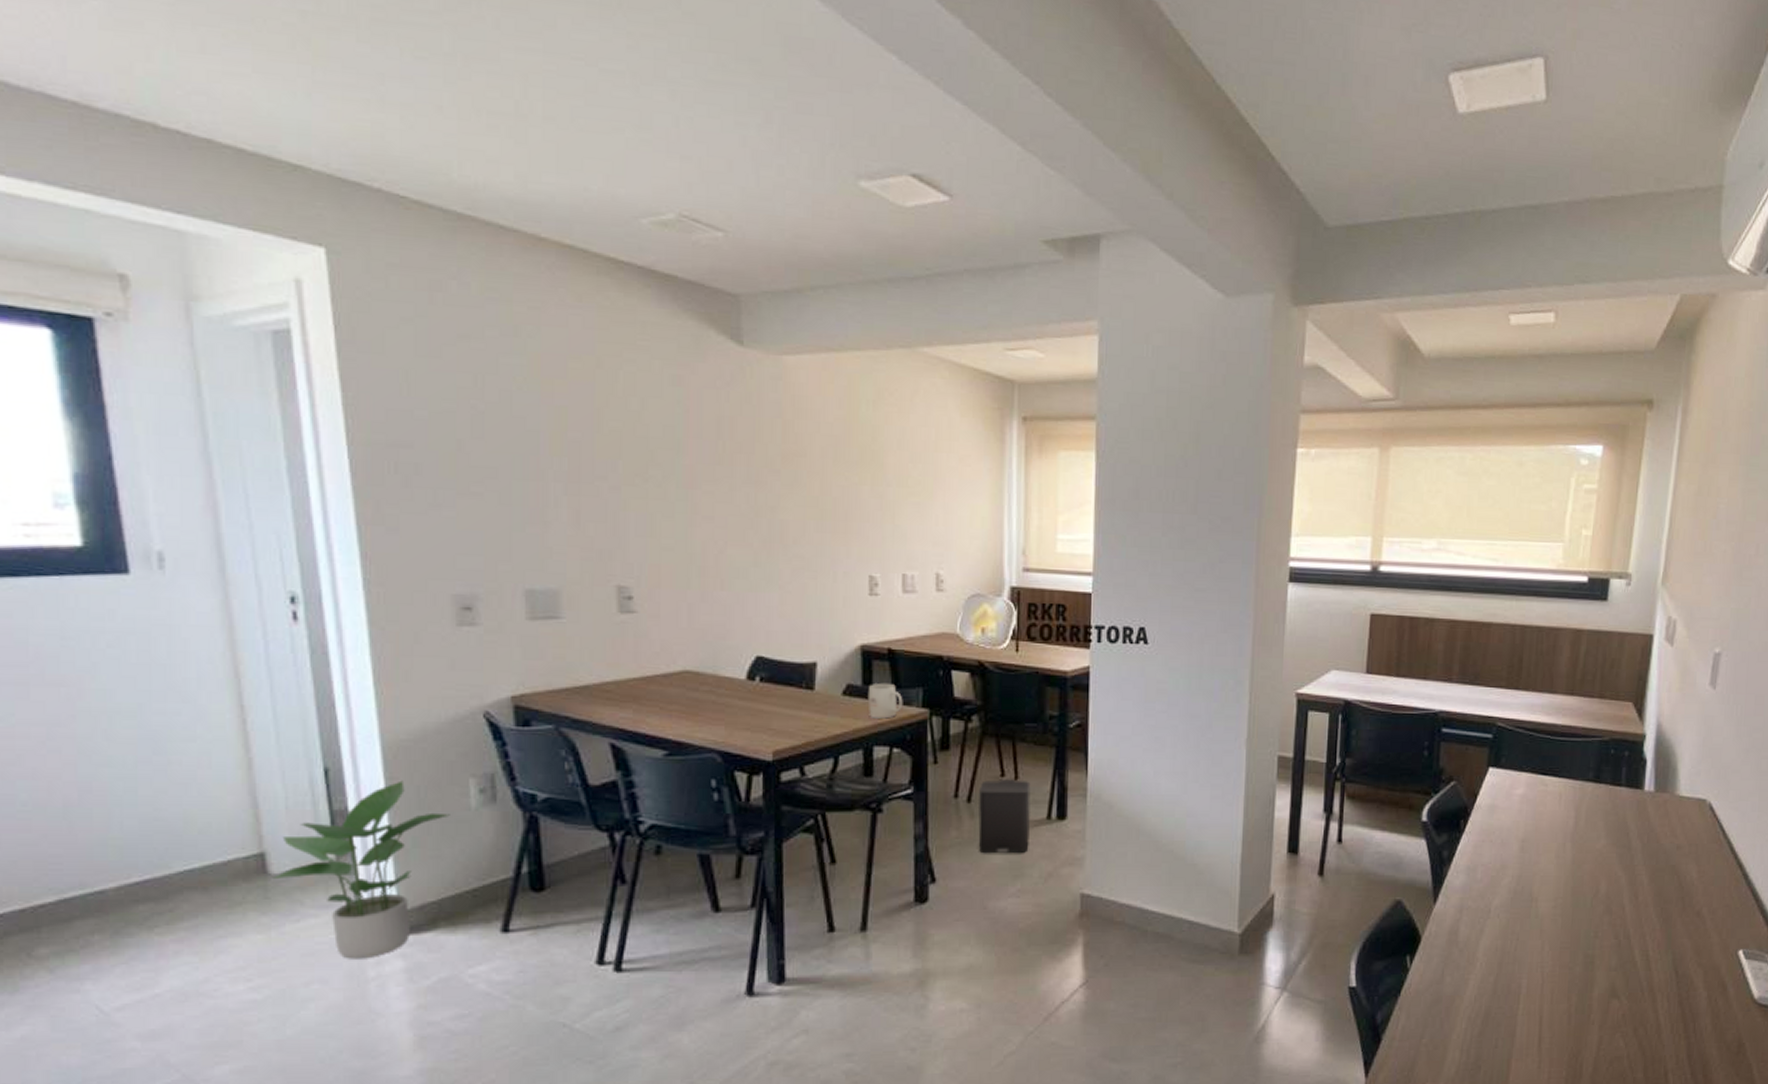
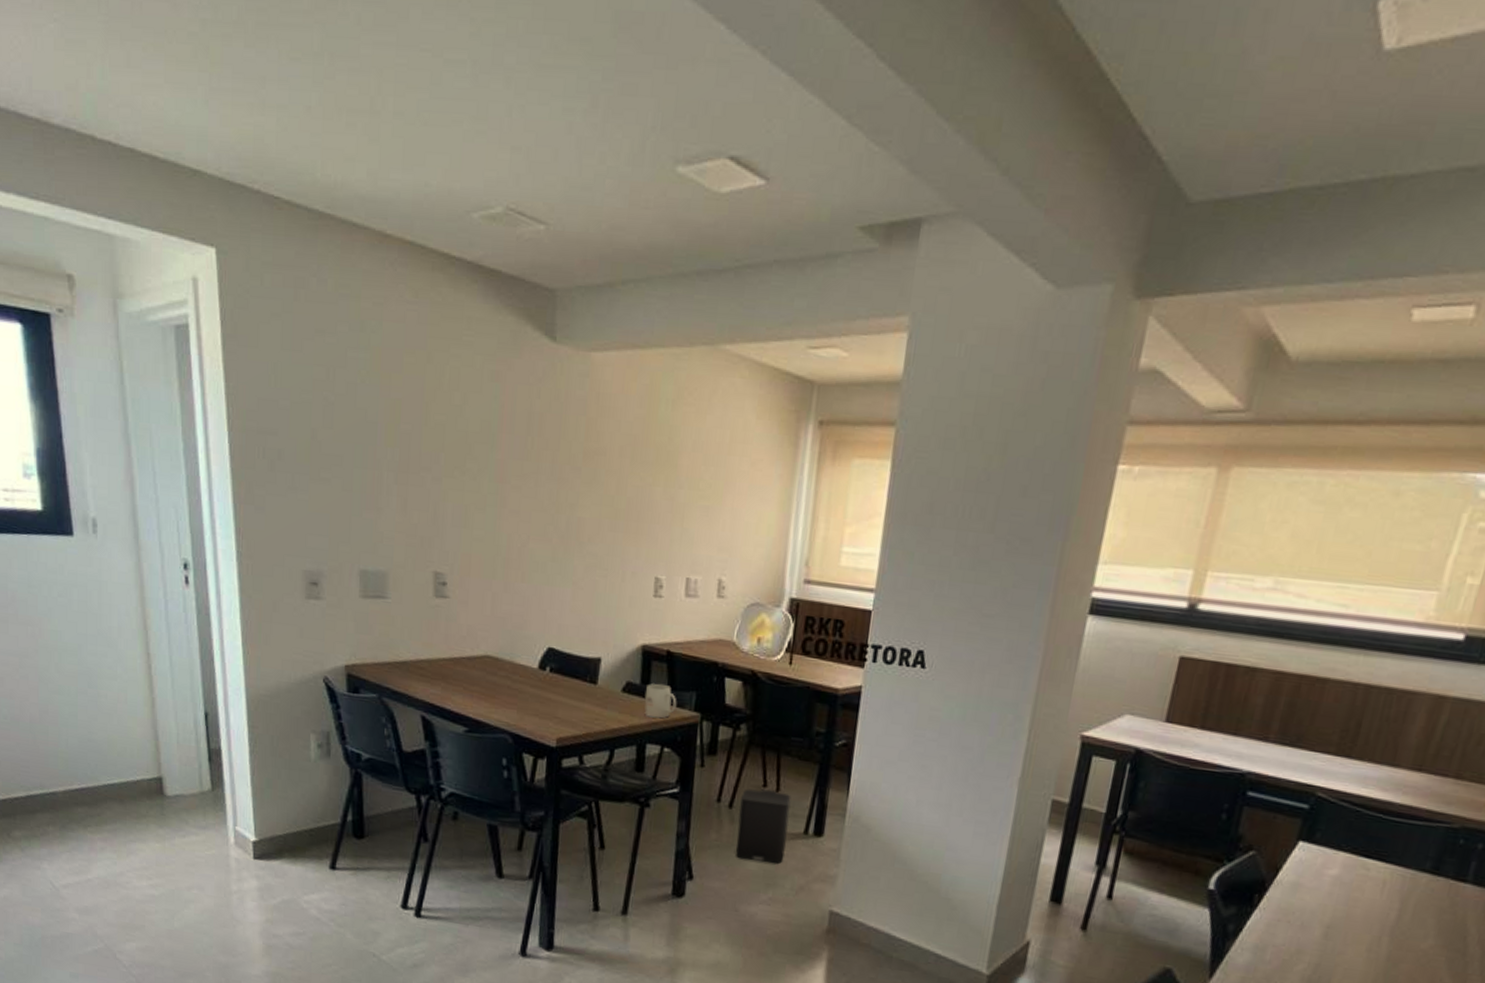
potted plant: present [273,780,450,959] -> none [167,729,295,875]

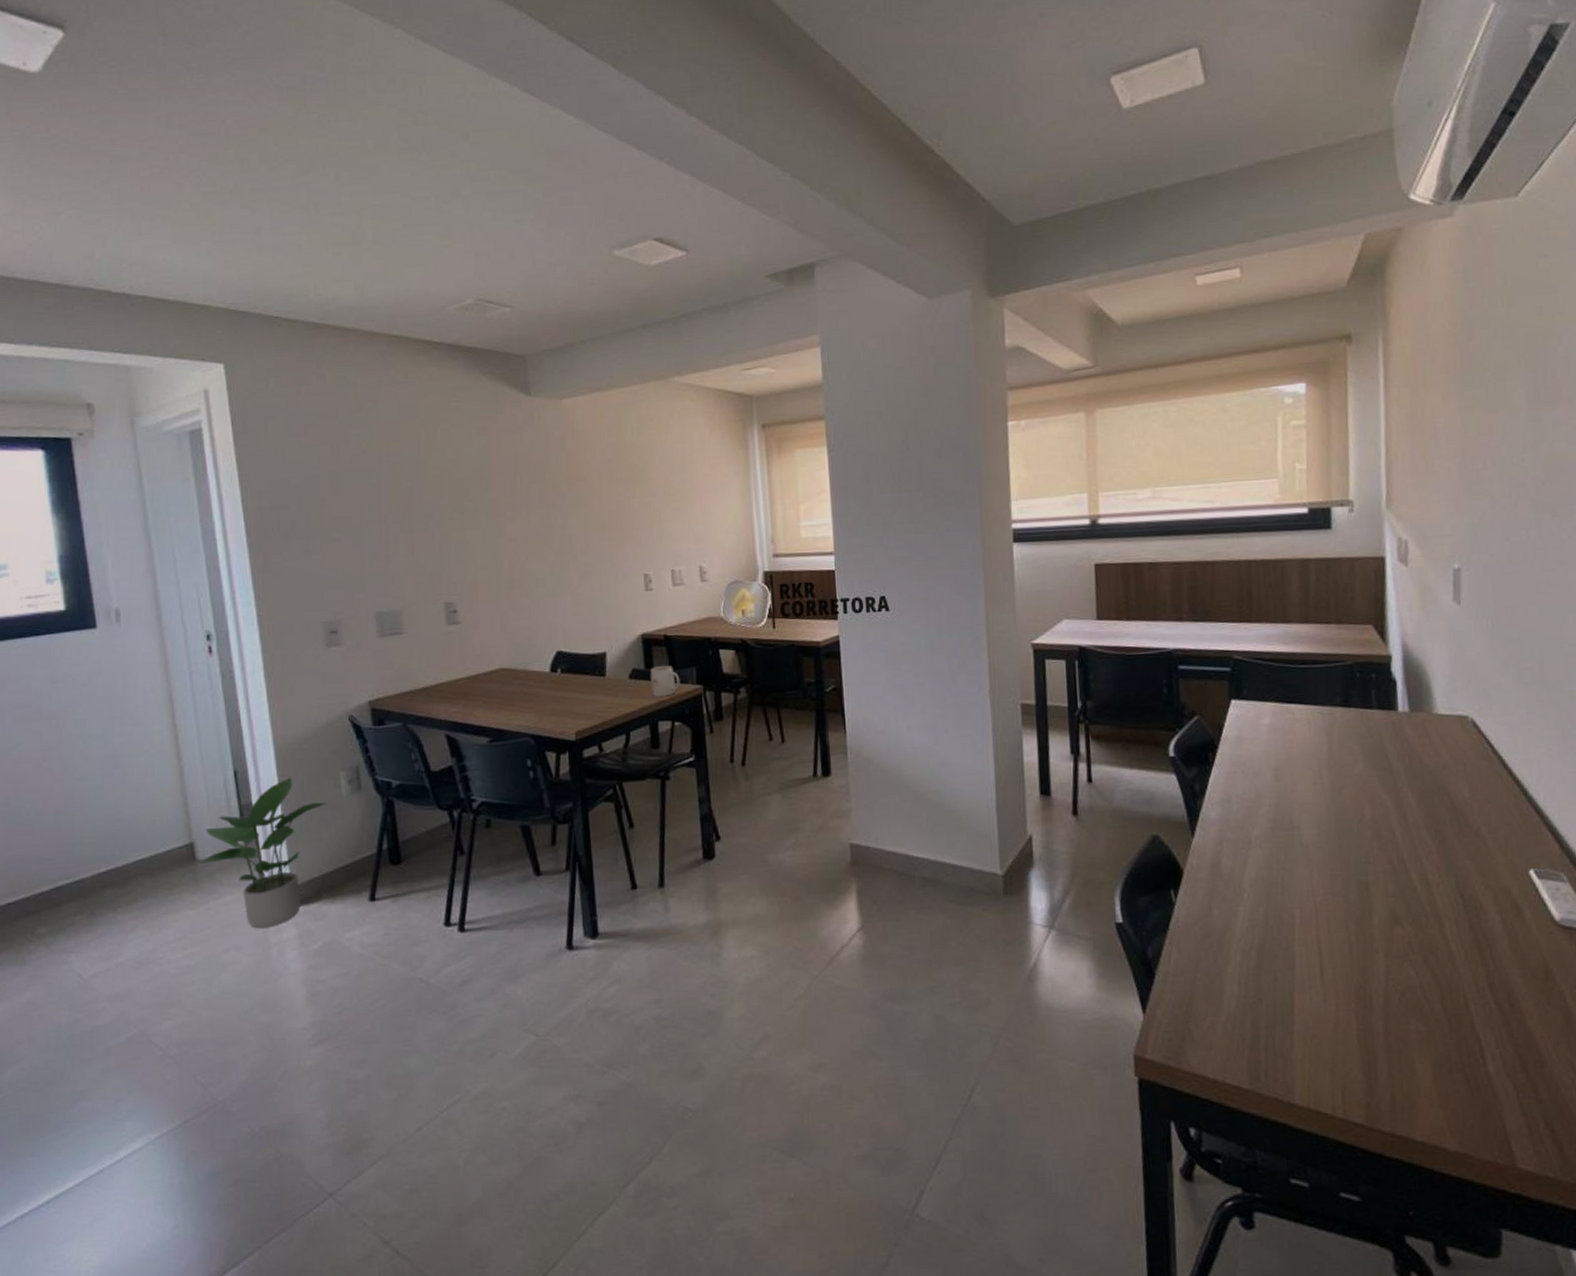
potted plant: none [167,729,295,875] -> present [200,777,327,929]
pedal bin: present [735,788,792,864] -> none [751,742,800,812]

